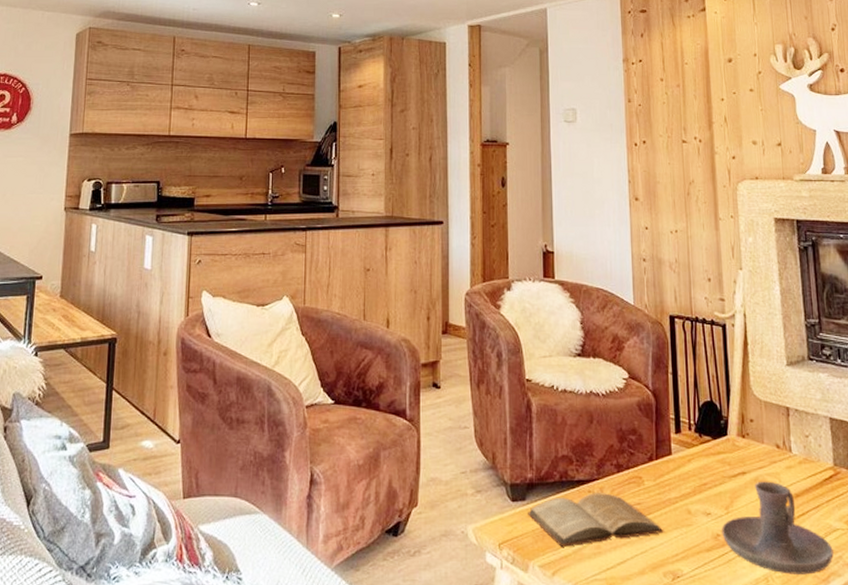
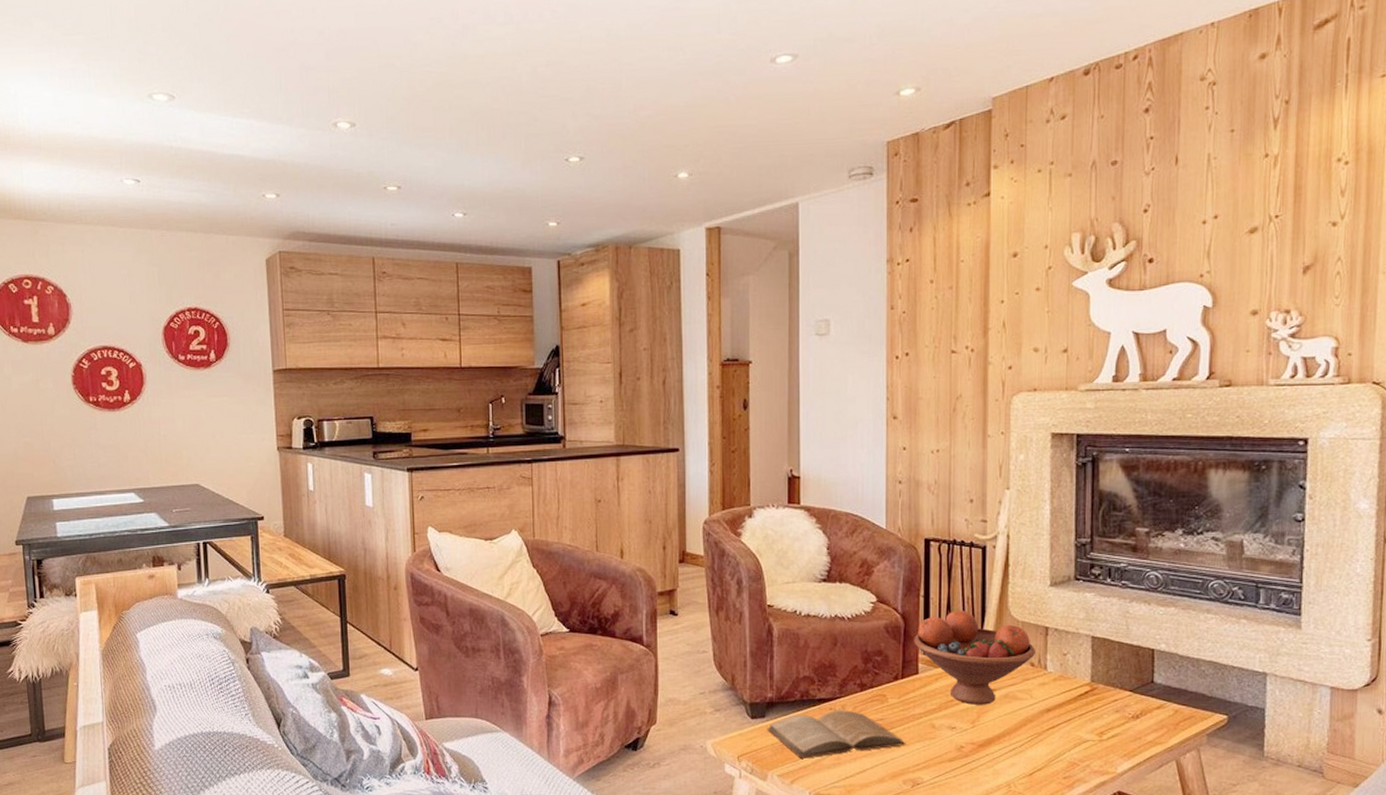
fruit bowl: none [665,388,780,489] -> present [914,610,1035,705]
candle holder: present [722,482,834,575] -> none [966,698,1081,781]

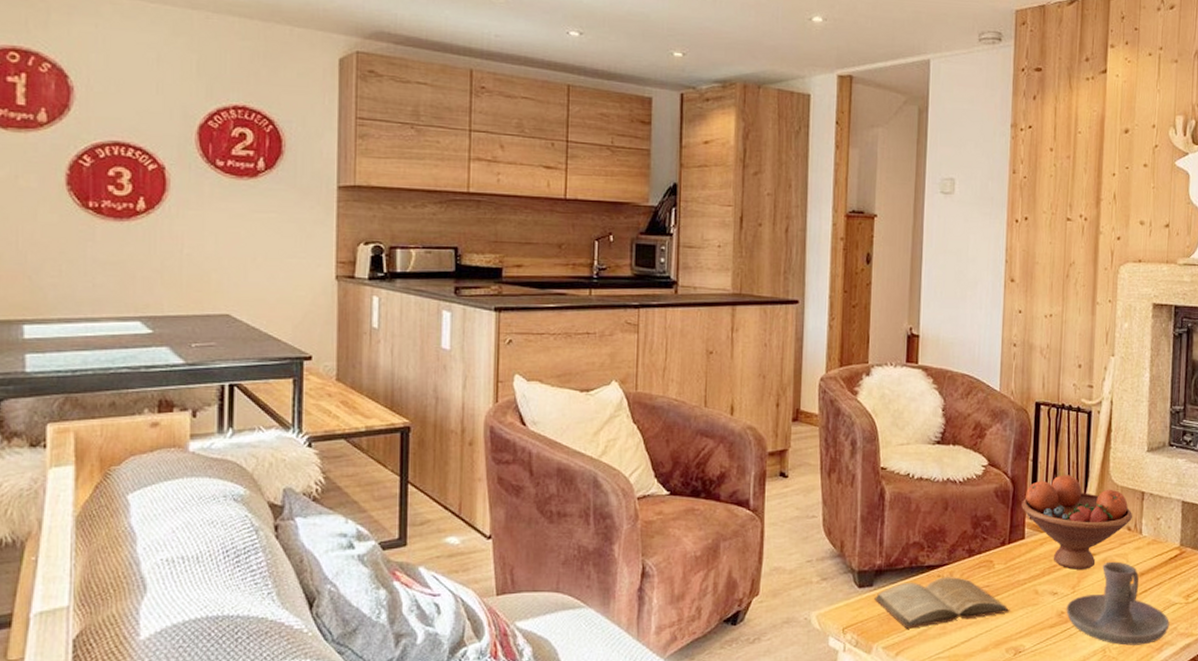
candle holder: none [966,698,1081,781] -> present [1066,562,1169,646]

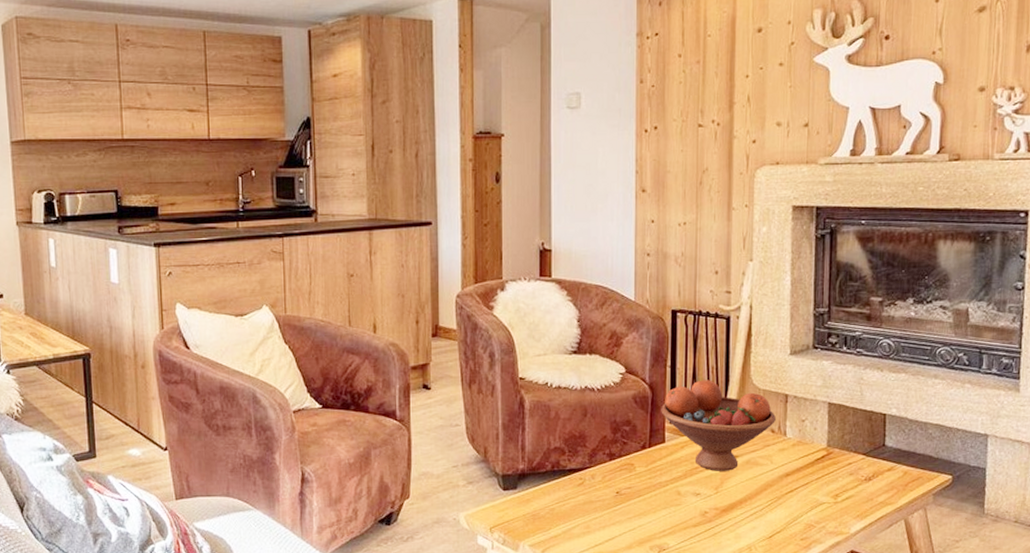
book: present [874,577,1010,629] -> none [519,479,653,528]
candle holder: present [1066,562,1169,646] -> none [710,464,817,544]

